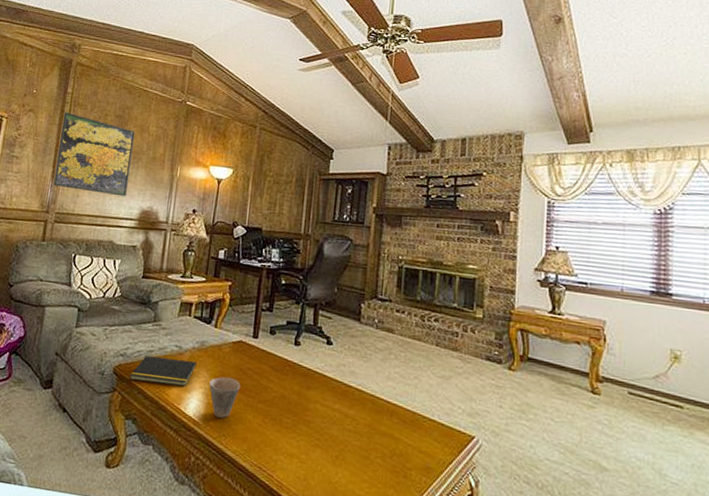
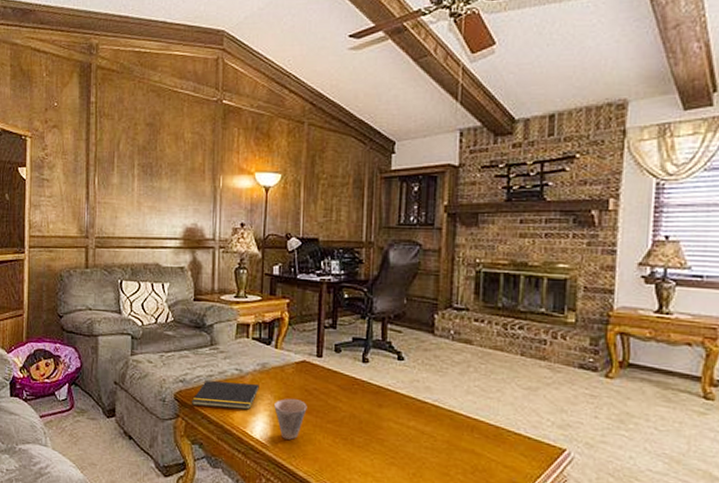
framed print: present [53,111,135,197] -> none [89,124,169,214]

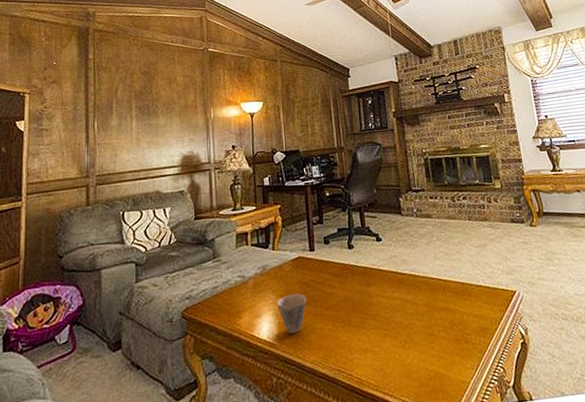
notepad: present [192,381,260,410] -> none [199,287,262,319]

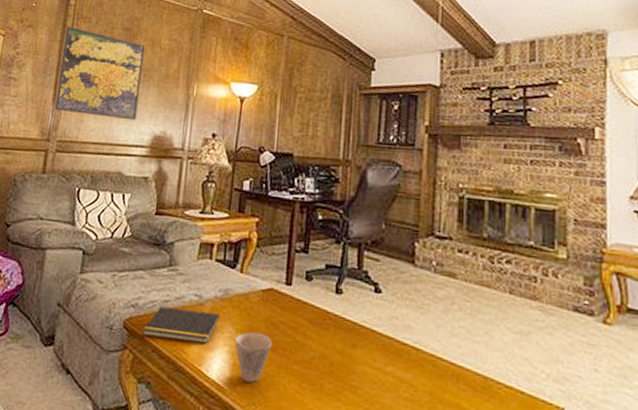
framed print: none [88,77,165,151] -> present [55,26,146,121]
notepad: none [199,287,262,319] -> present [142,307,220,344]

